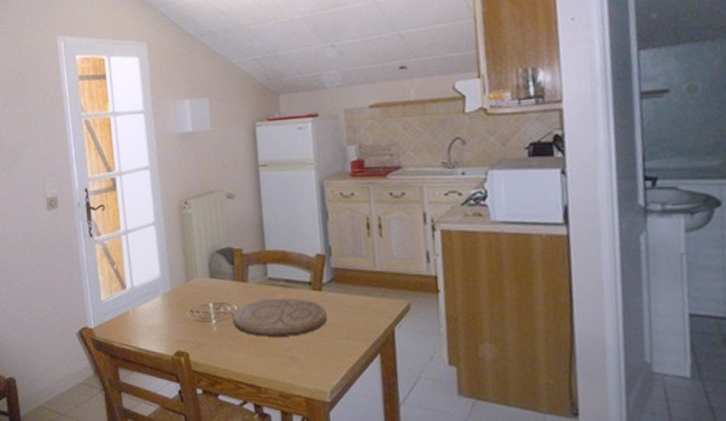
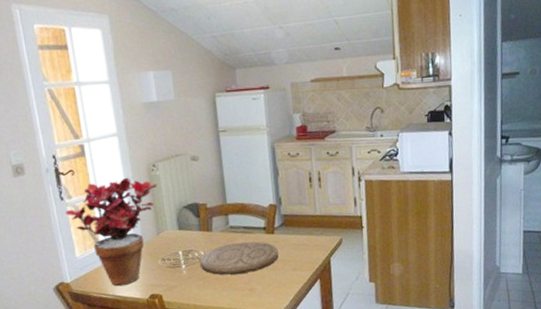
potted plant: none [94,215,189,337] -> present [65,177,158,286]

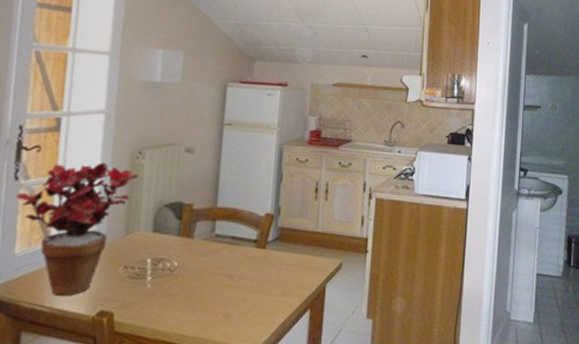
cutting board: present [199,241,279,275] -> none [169,254,267,294]

